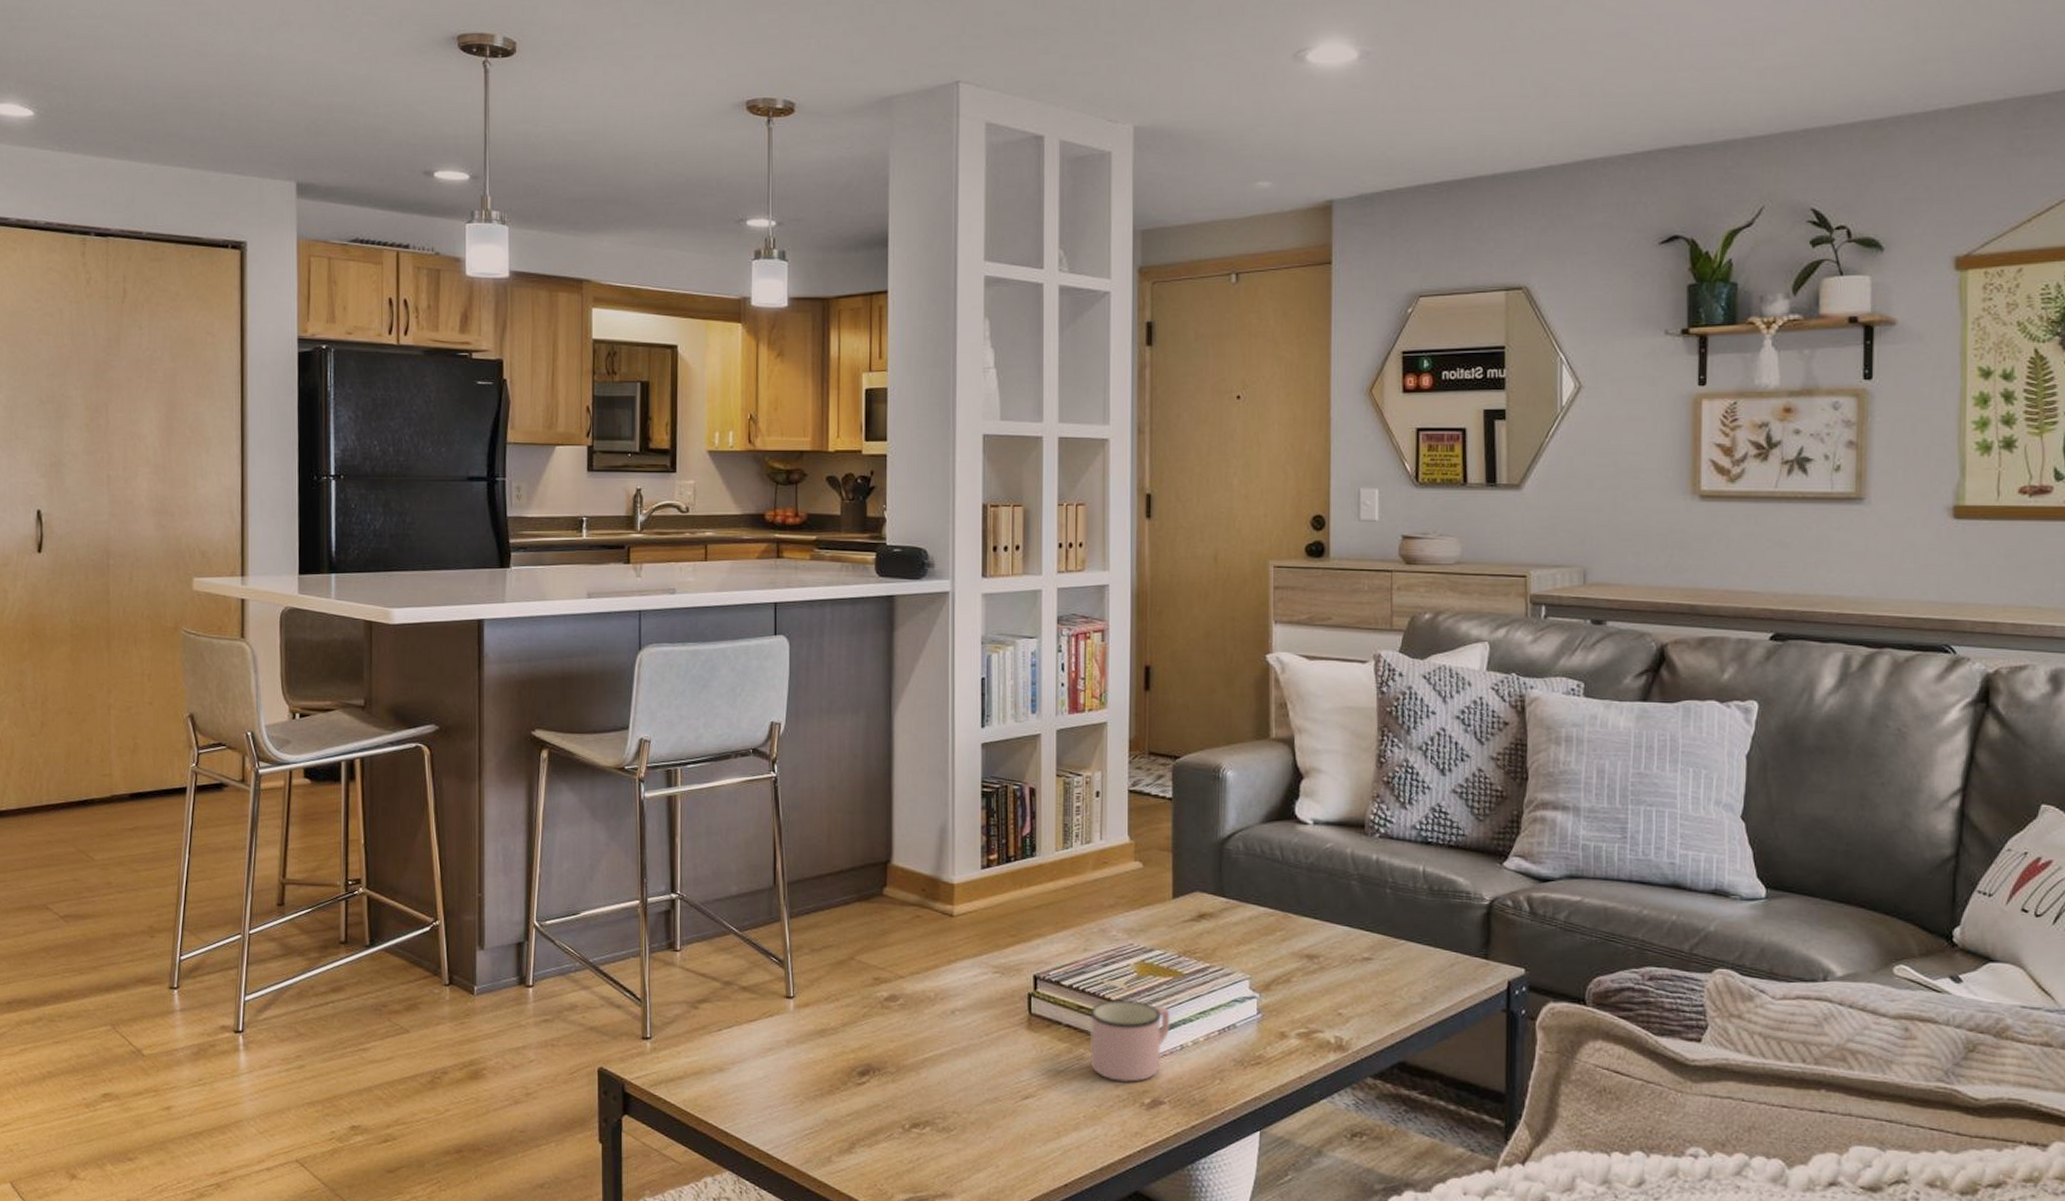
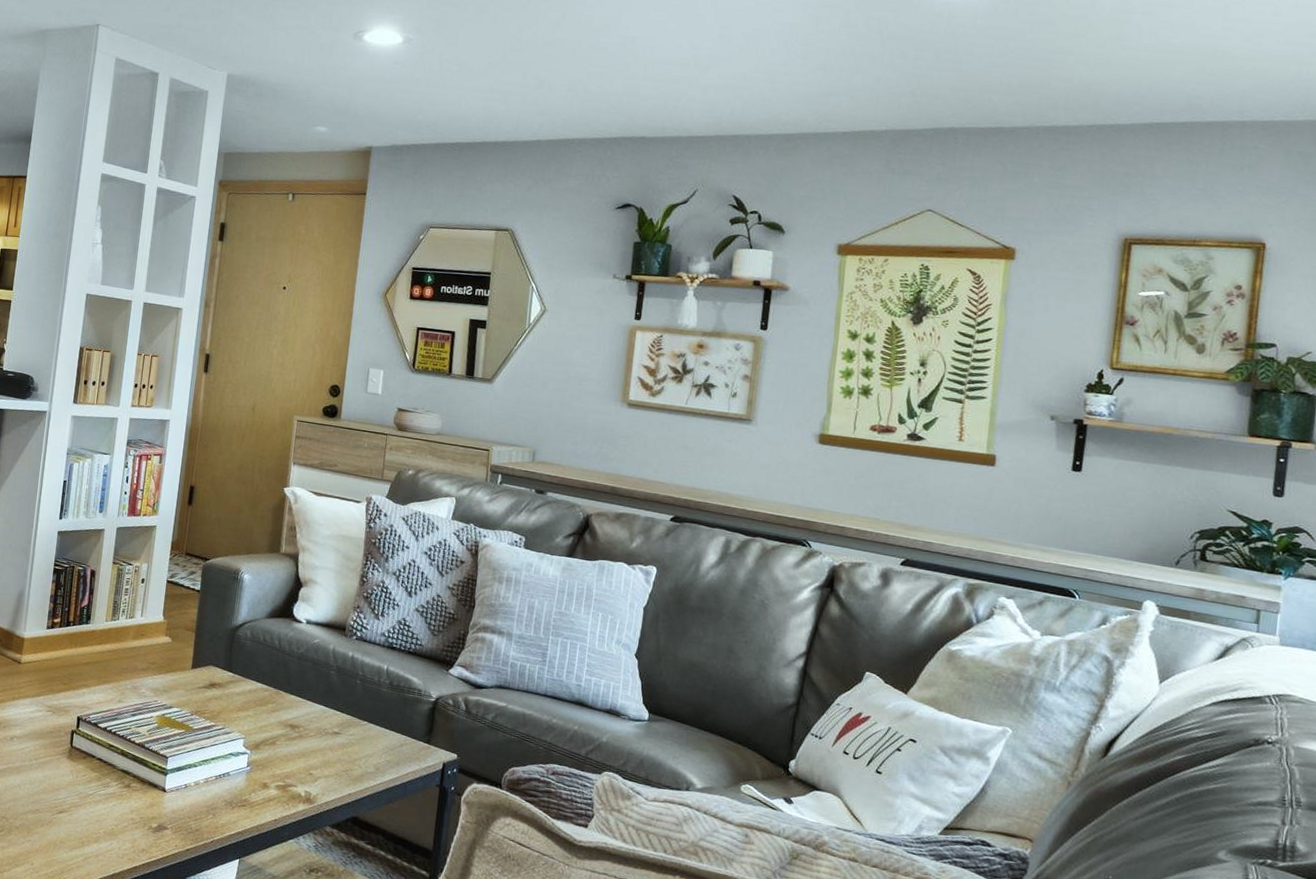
mug: present [1089,999,1170,1083] -> none [114,742,180,810]

